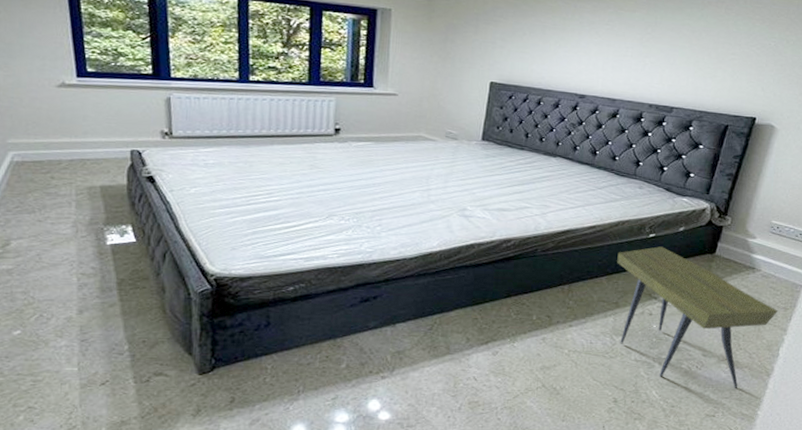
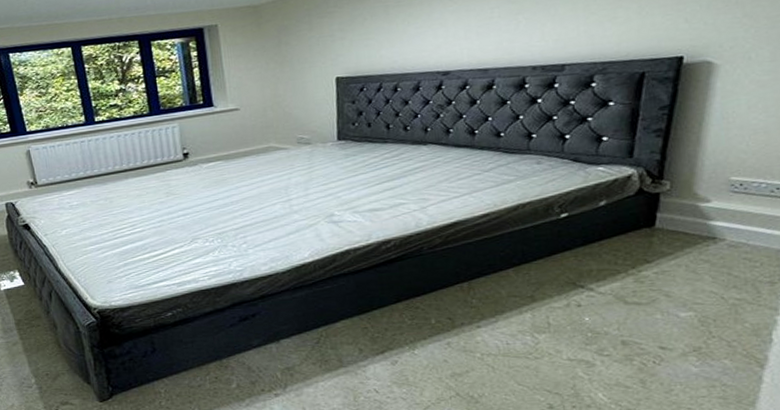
side table: present [617,246,778,389] -> none [523,226,761,386]

